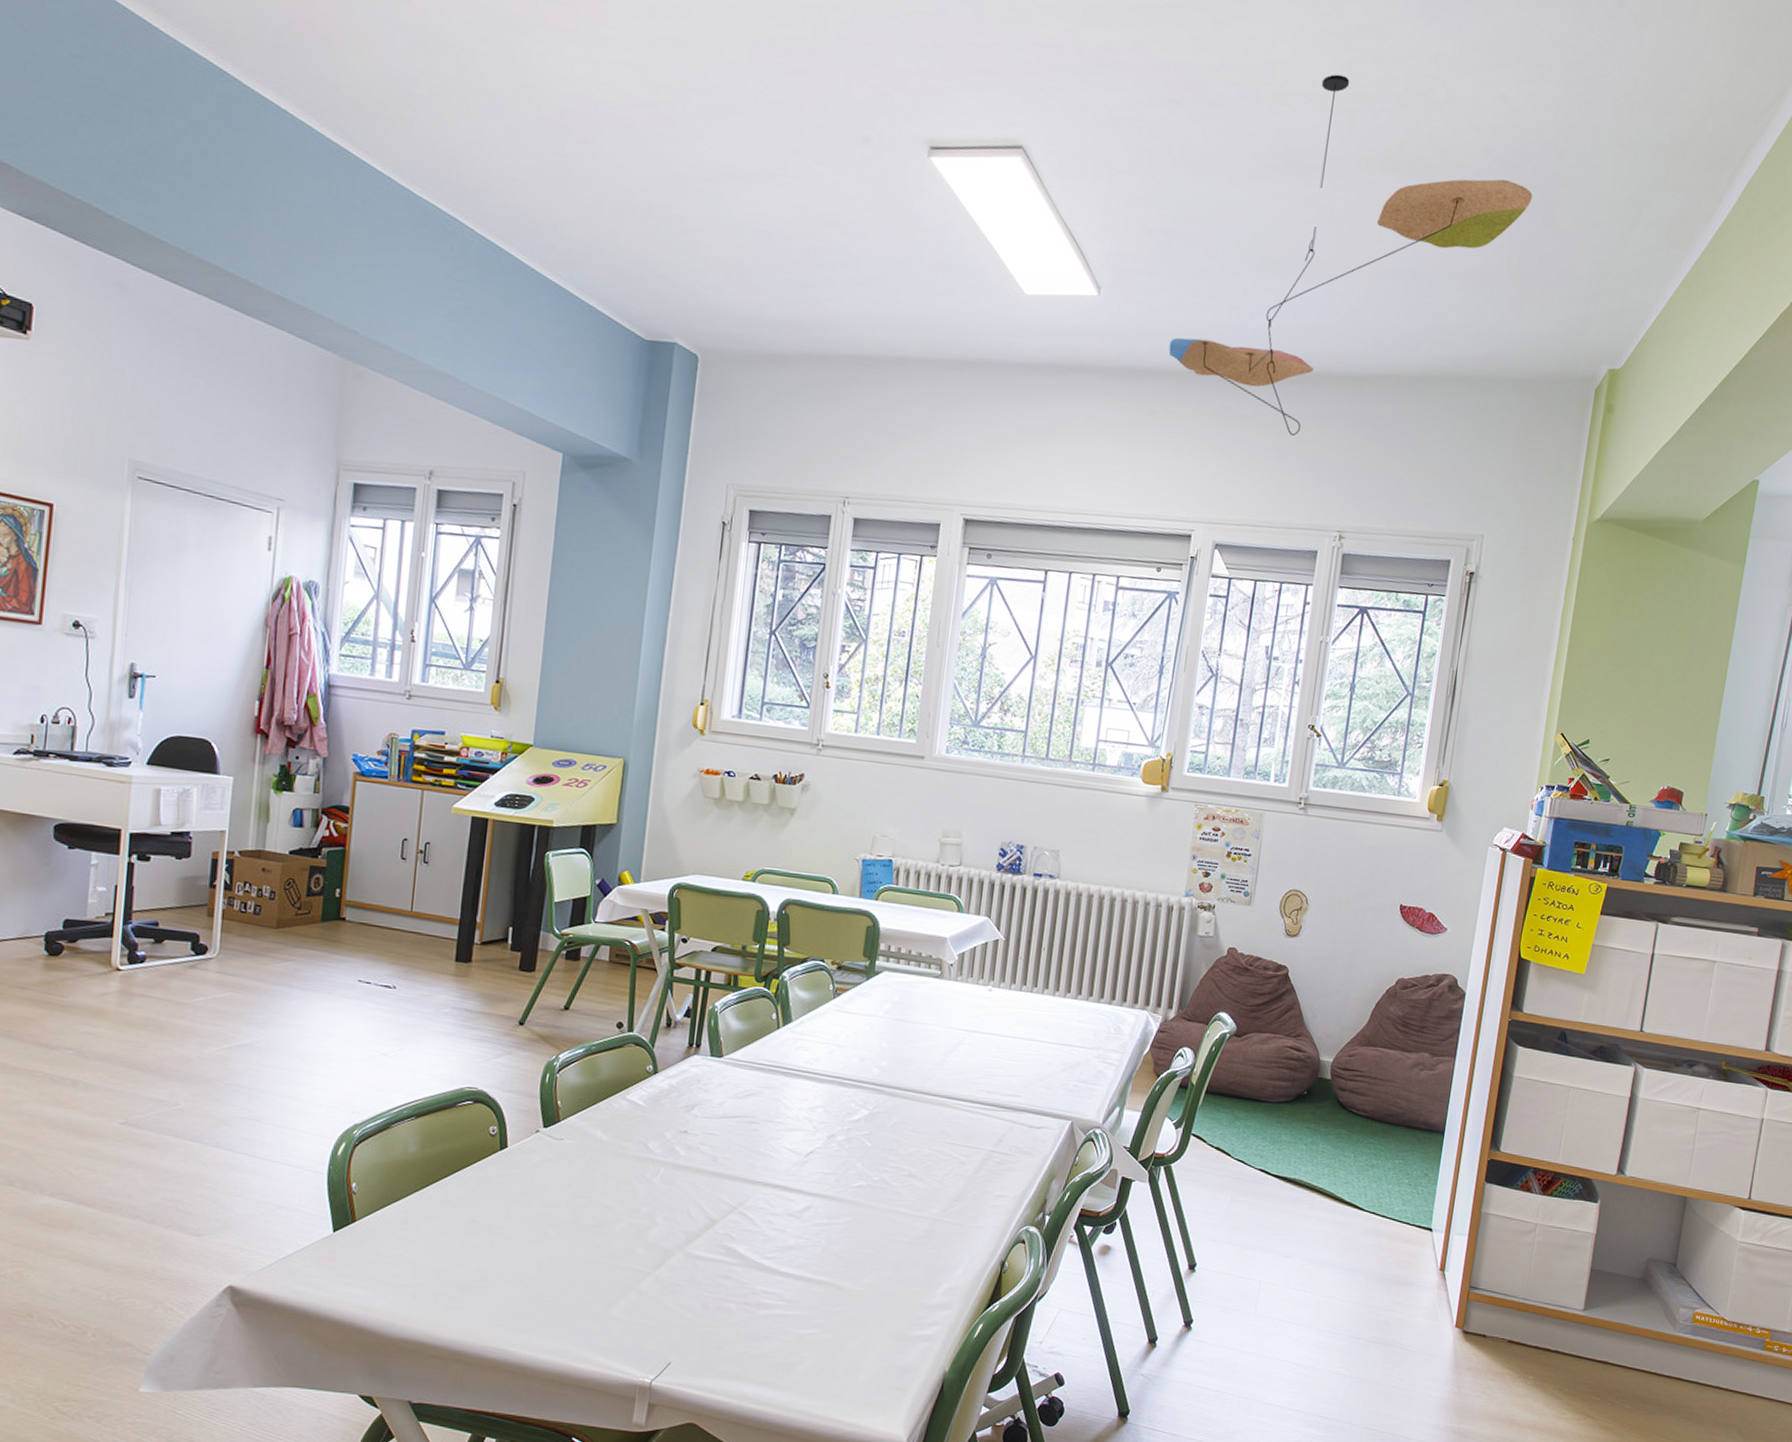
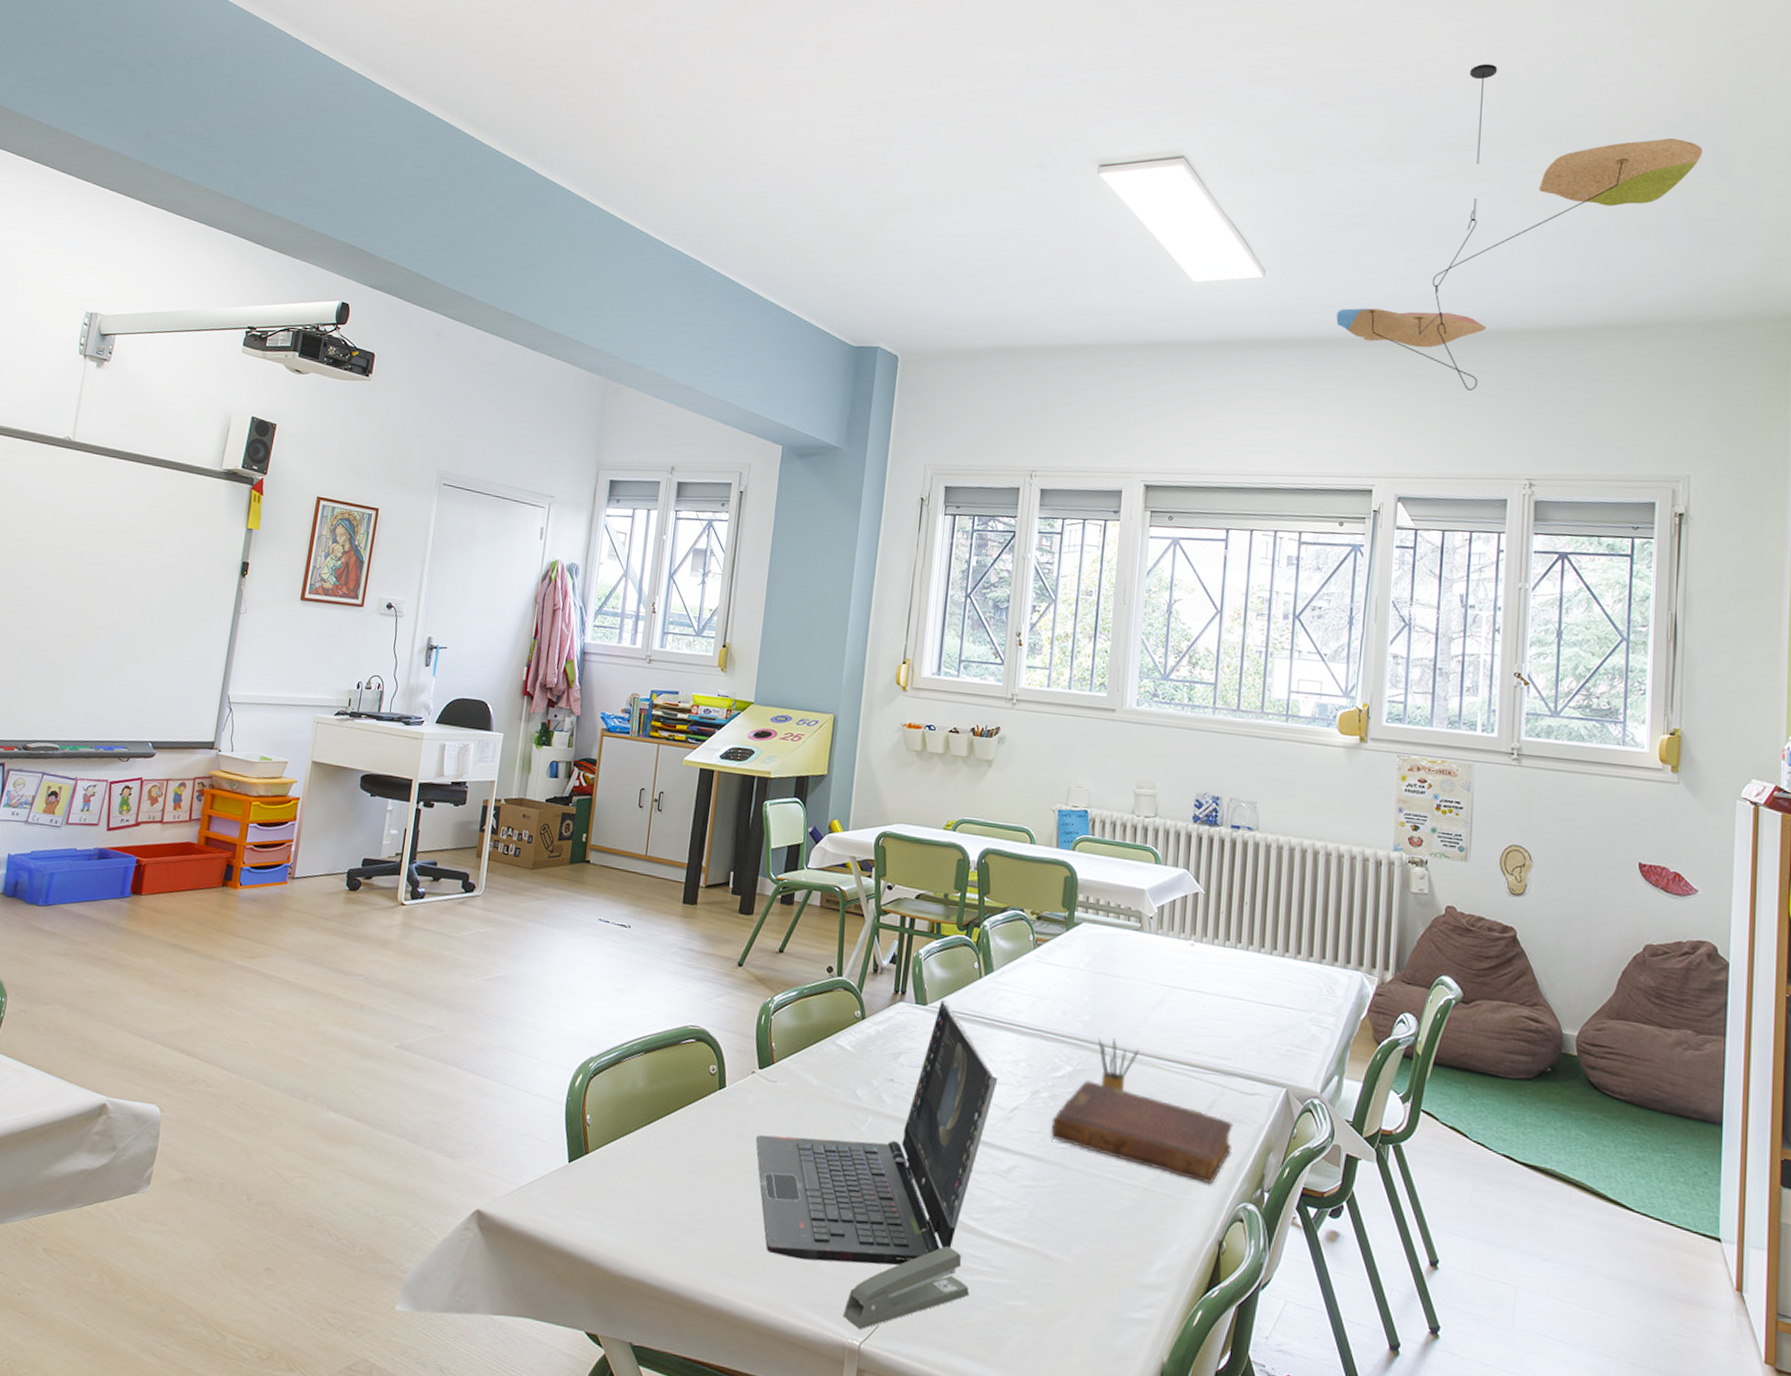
laptop computer: none [540,1051,794,1309] -> present [755,999,998,1266]
stapler: none [633,1284,762,1369] -> present [842,1245,969,1330]
diary: none [845,1122,1020,1212] -> present [1050,1080,1233,1185]
pencil box: none [894,1082,935,1131] -> present [1098,1038,1140,1091]

